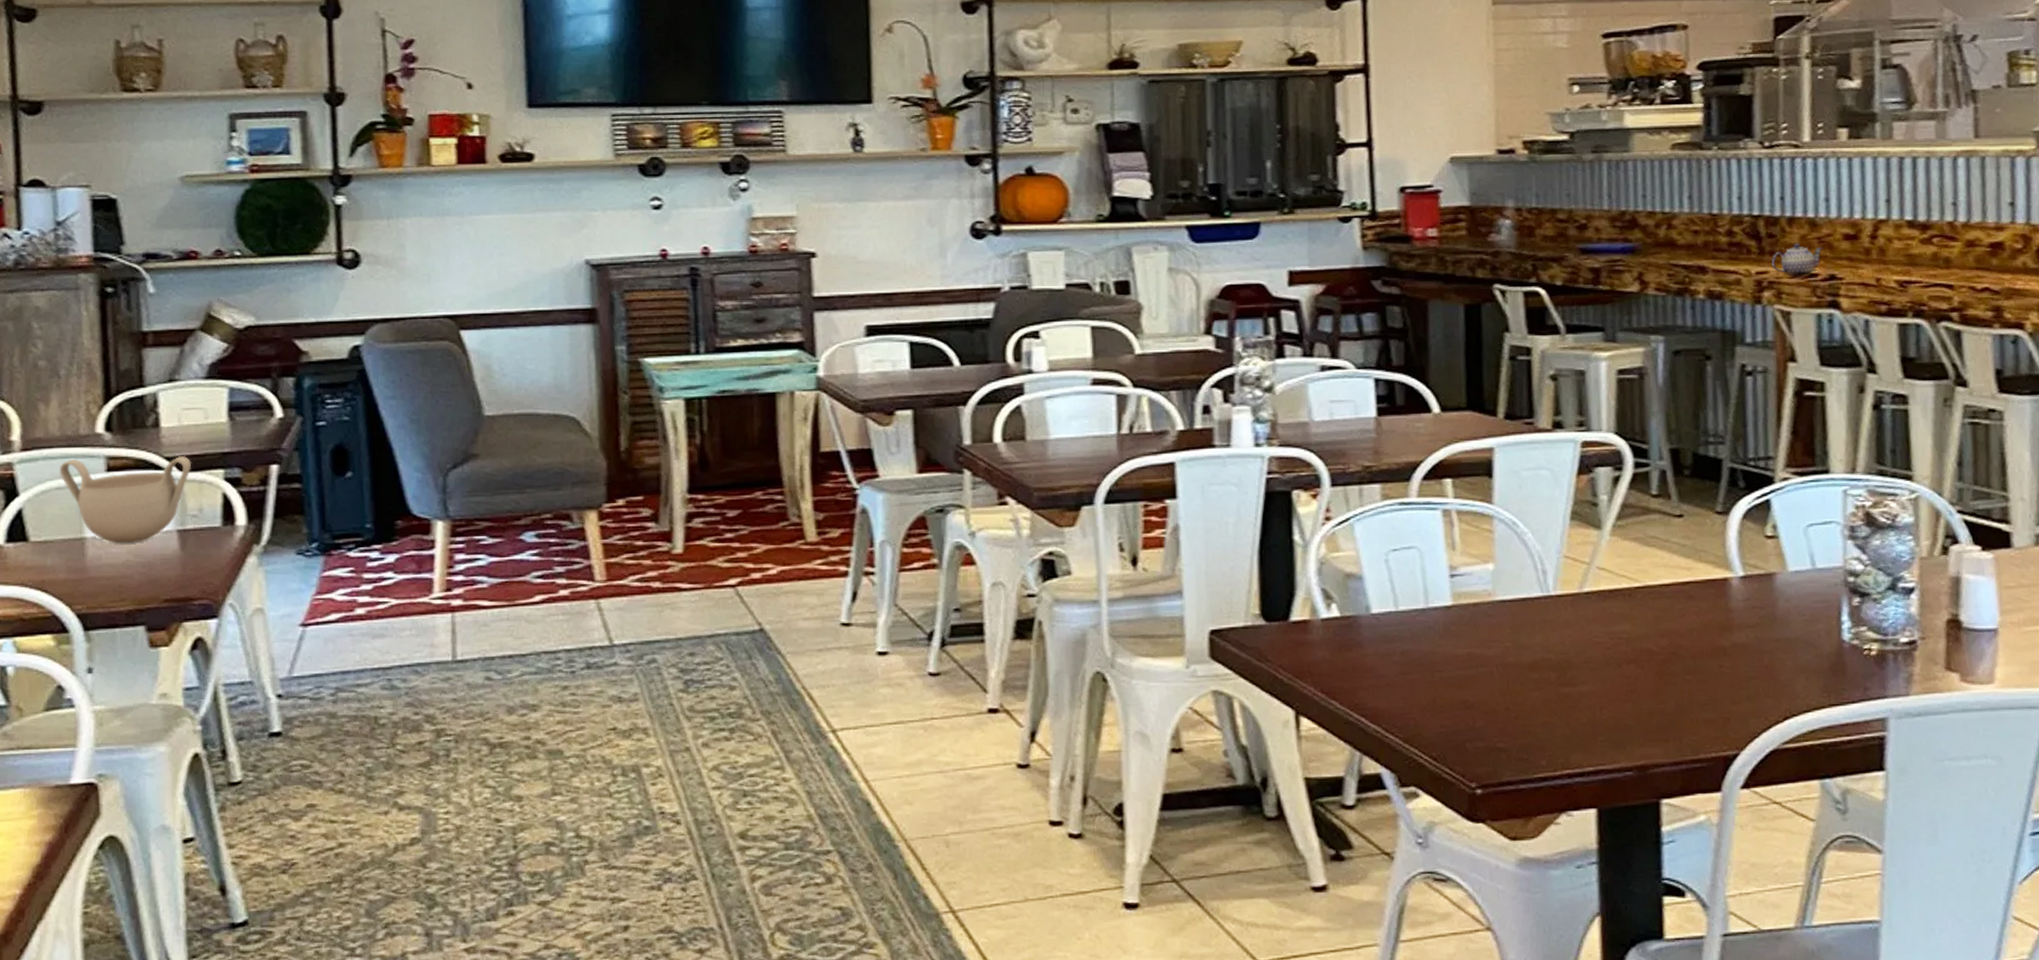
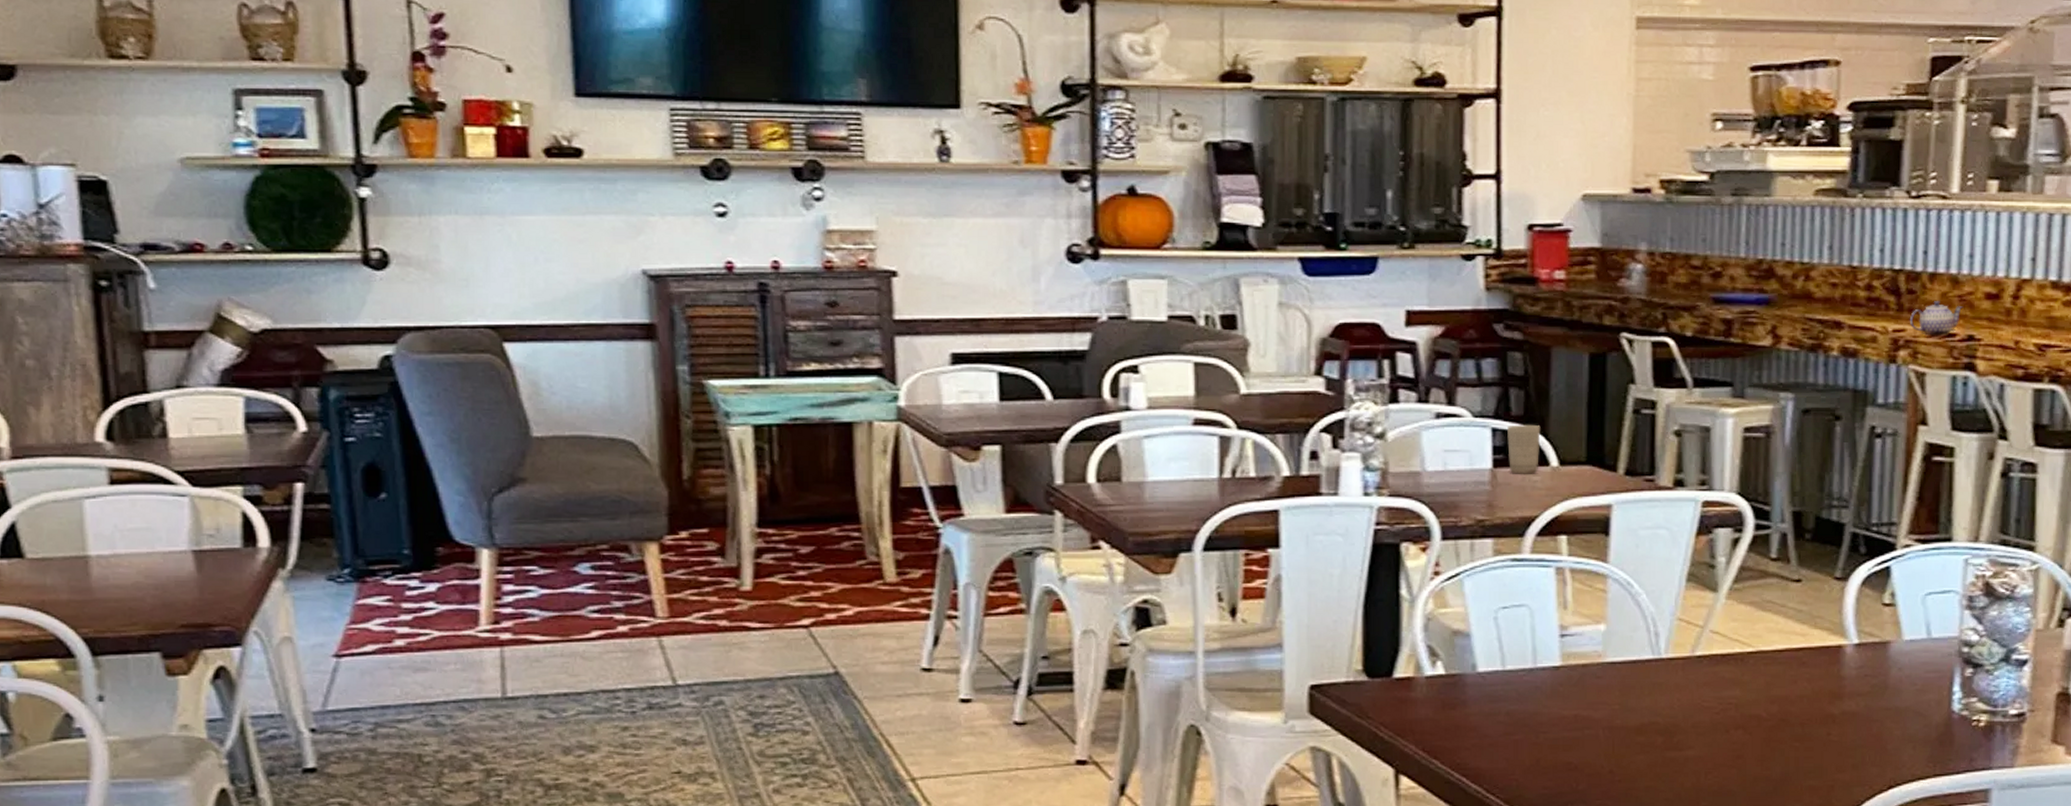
ceramic bowl: present [59,456,191,544] -> none [55,470,205,564]
cup: none [1389,373,1422,422] -> present [1507,424,1541,475]

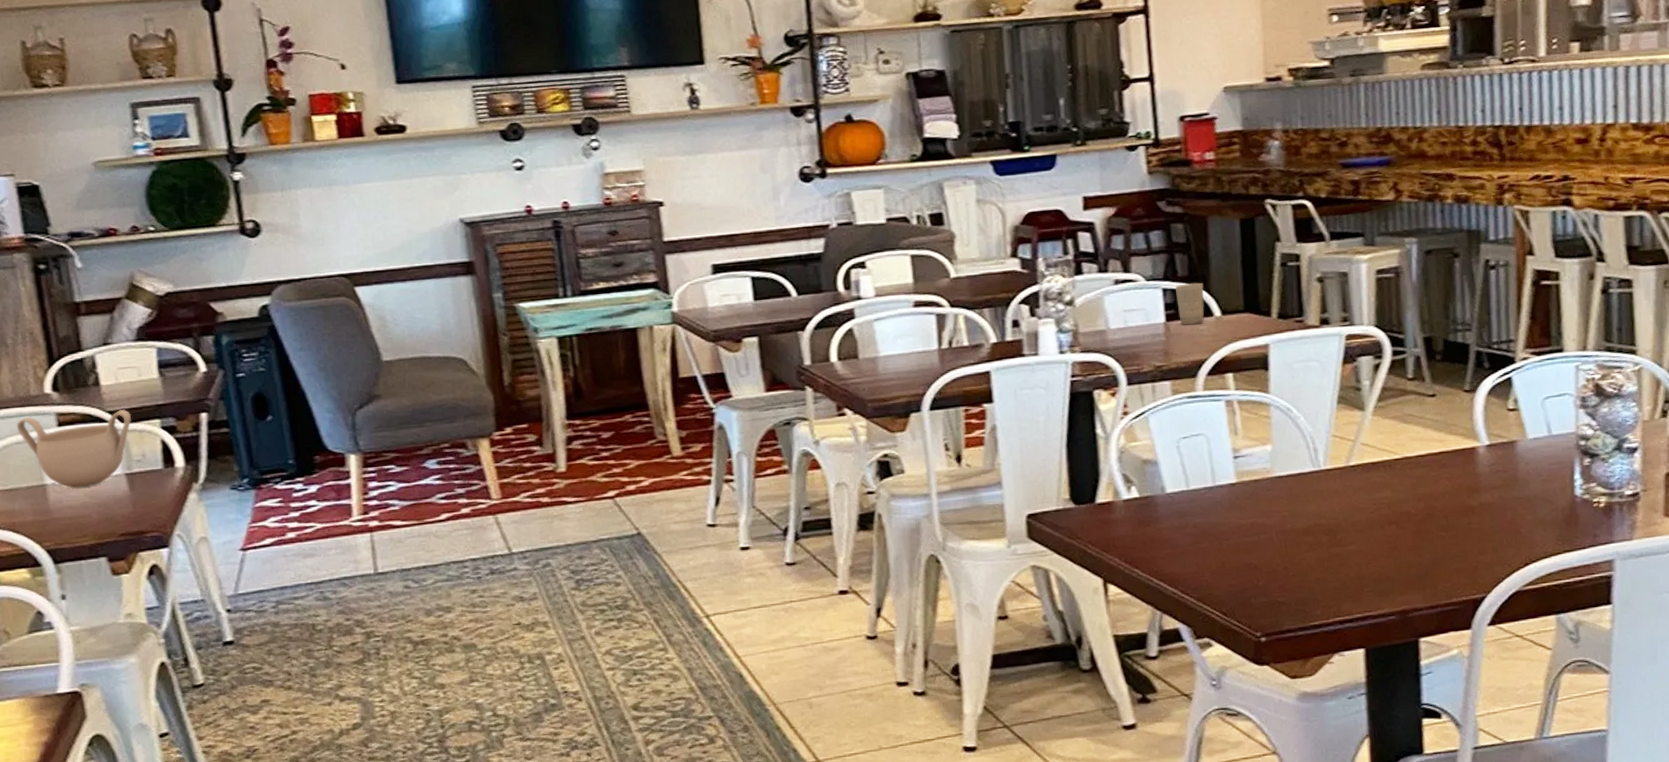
ceramic bowl: none [55,470,205,564] -> present [16,409,131,488]
teapot: present [1910,301,1964,337] -> none [1512,149,1558,180]

